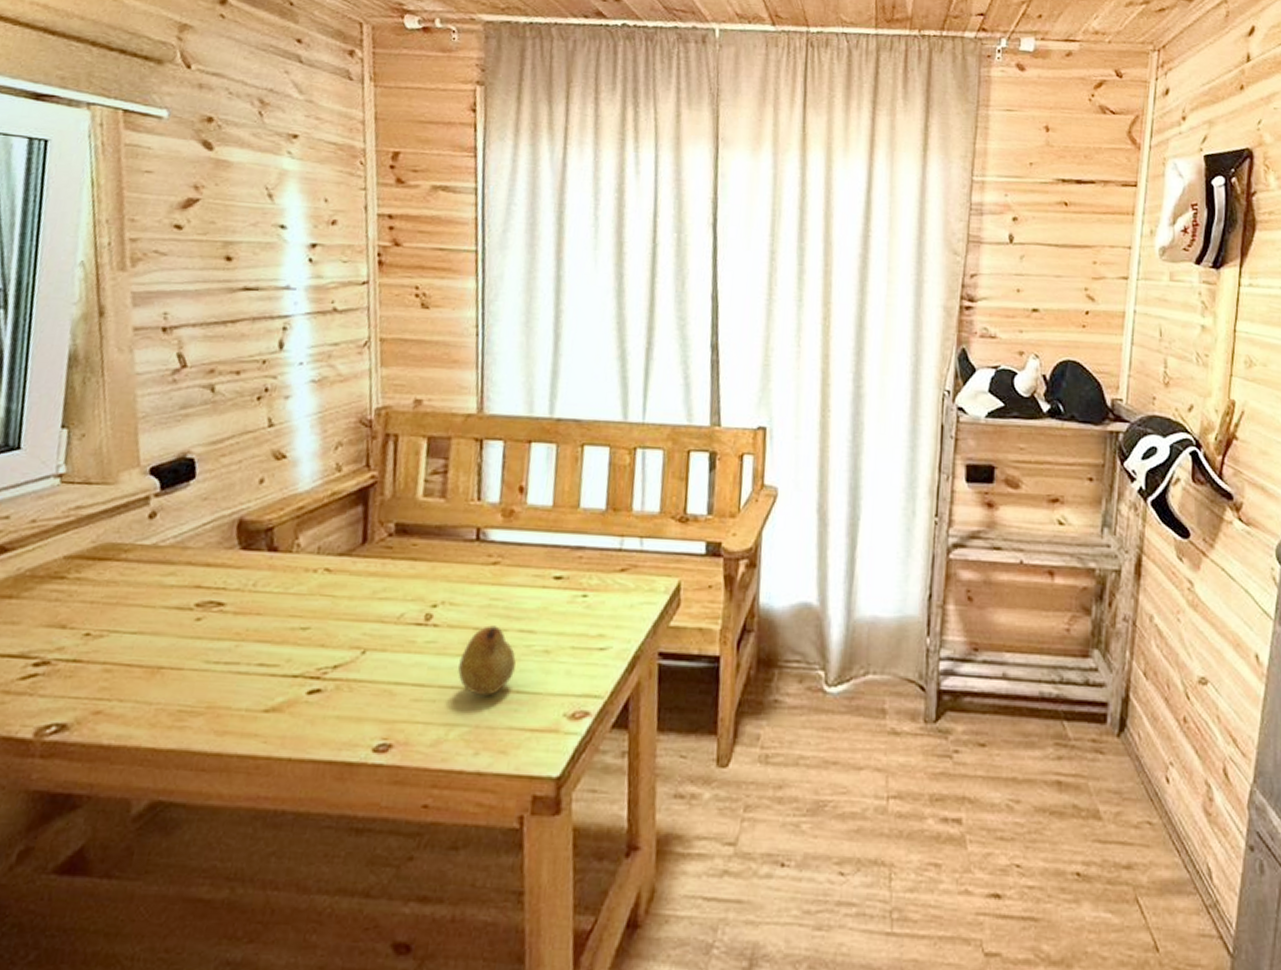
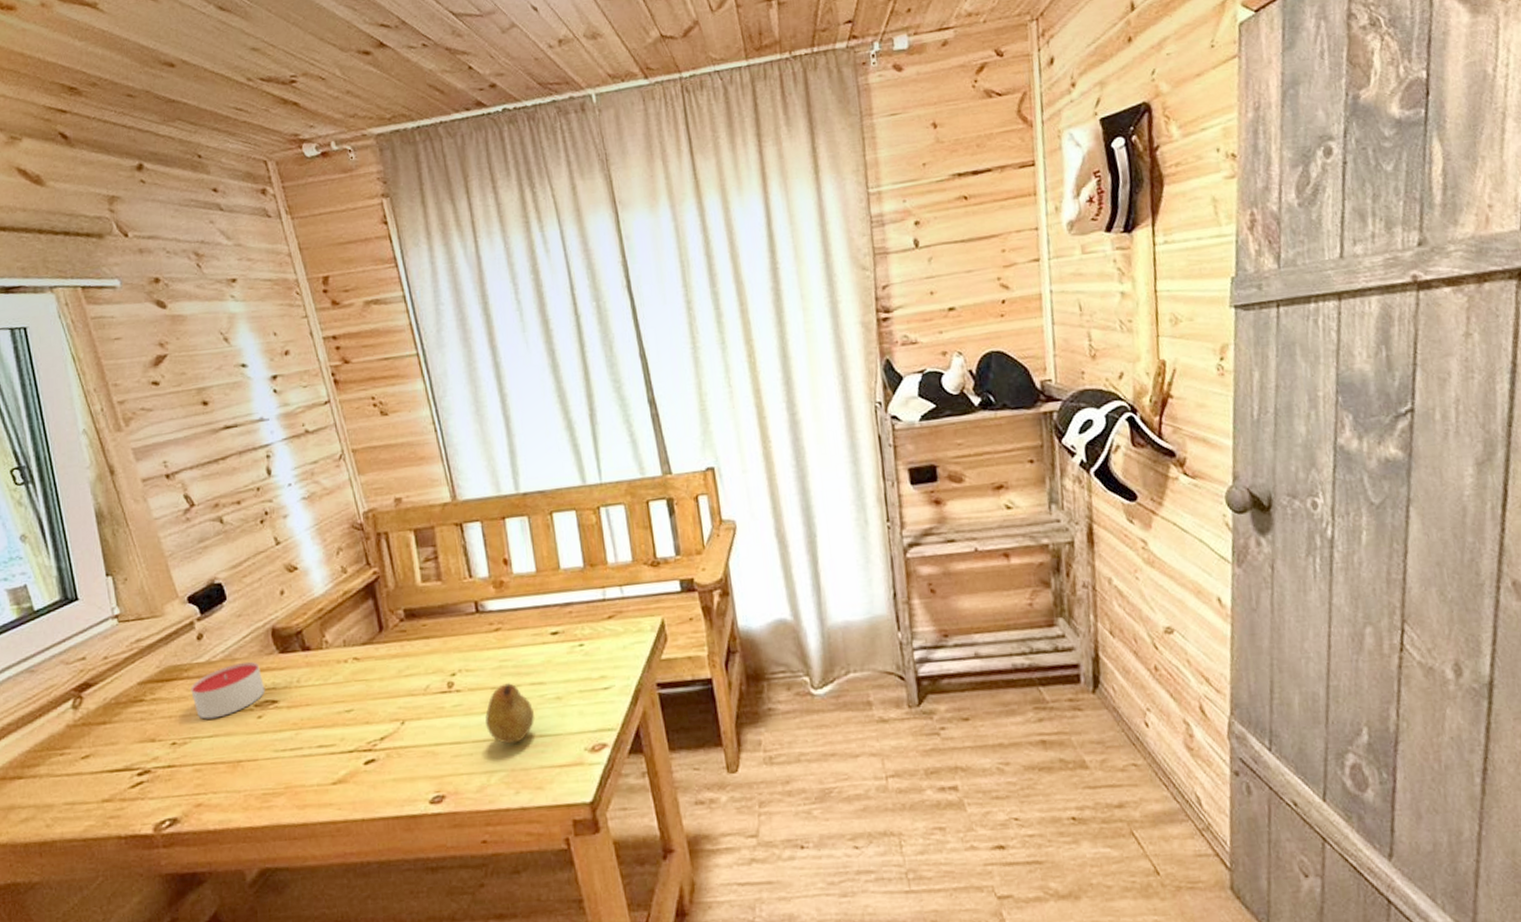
candle: none [124,552,214,613] -> present [191,661,266,719]

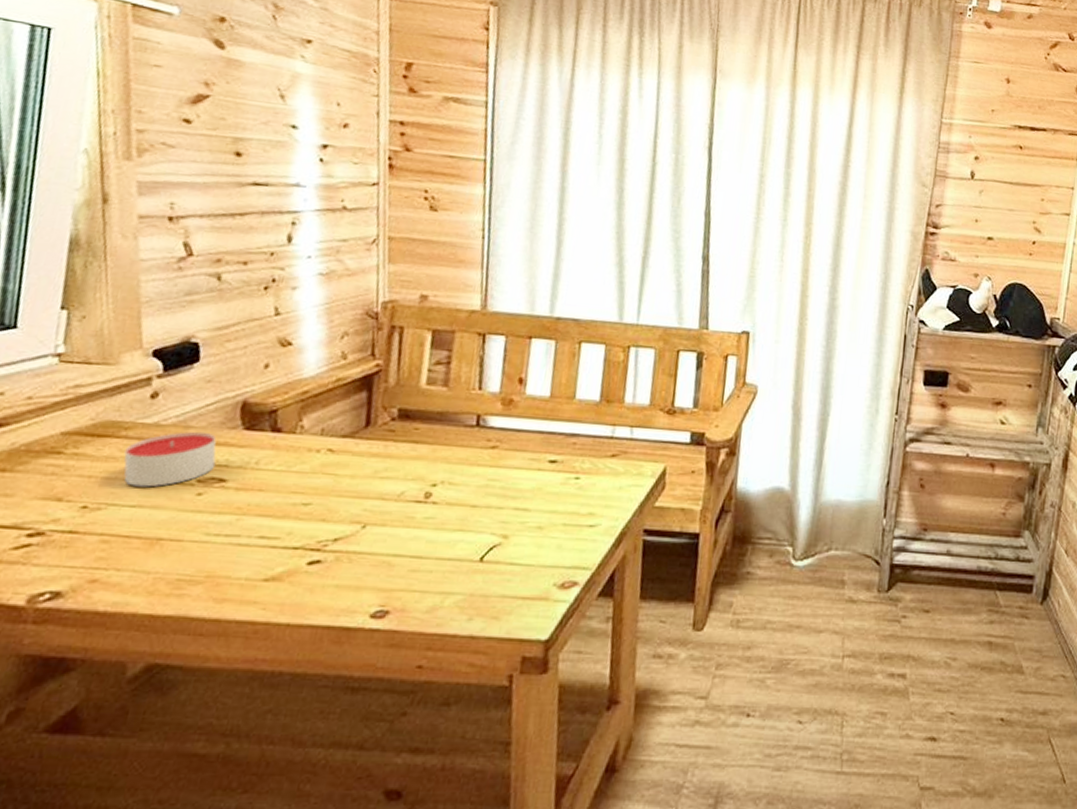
fruit: present [485,683,534,744] -> none [455,503,511,567]

